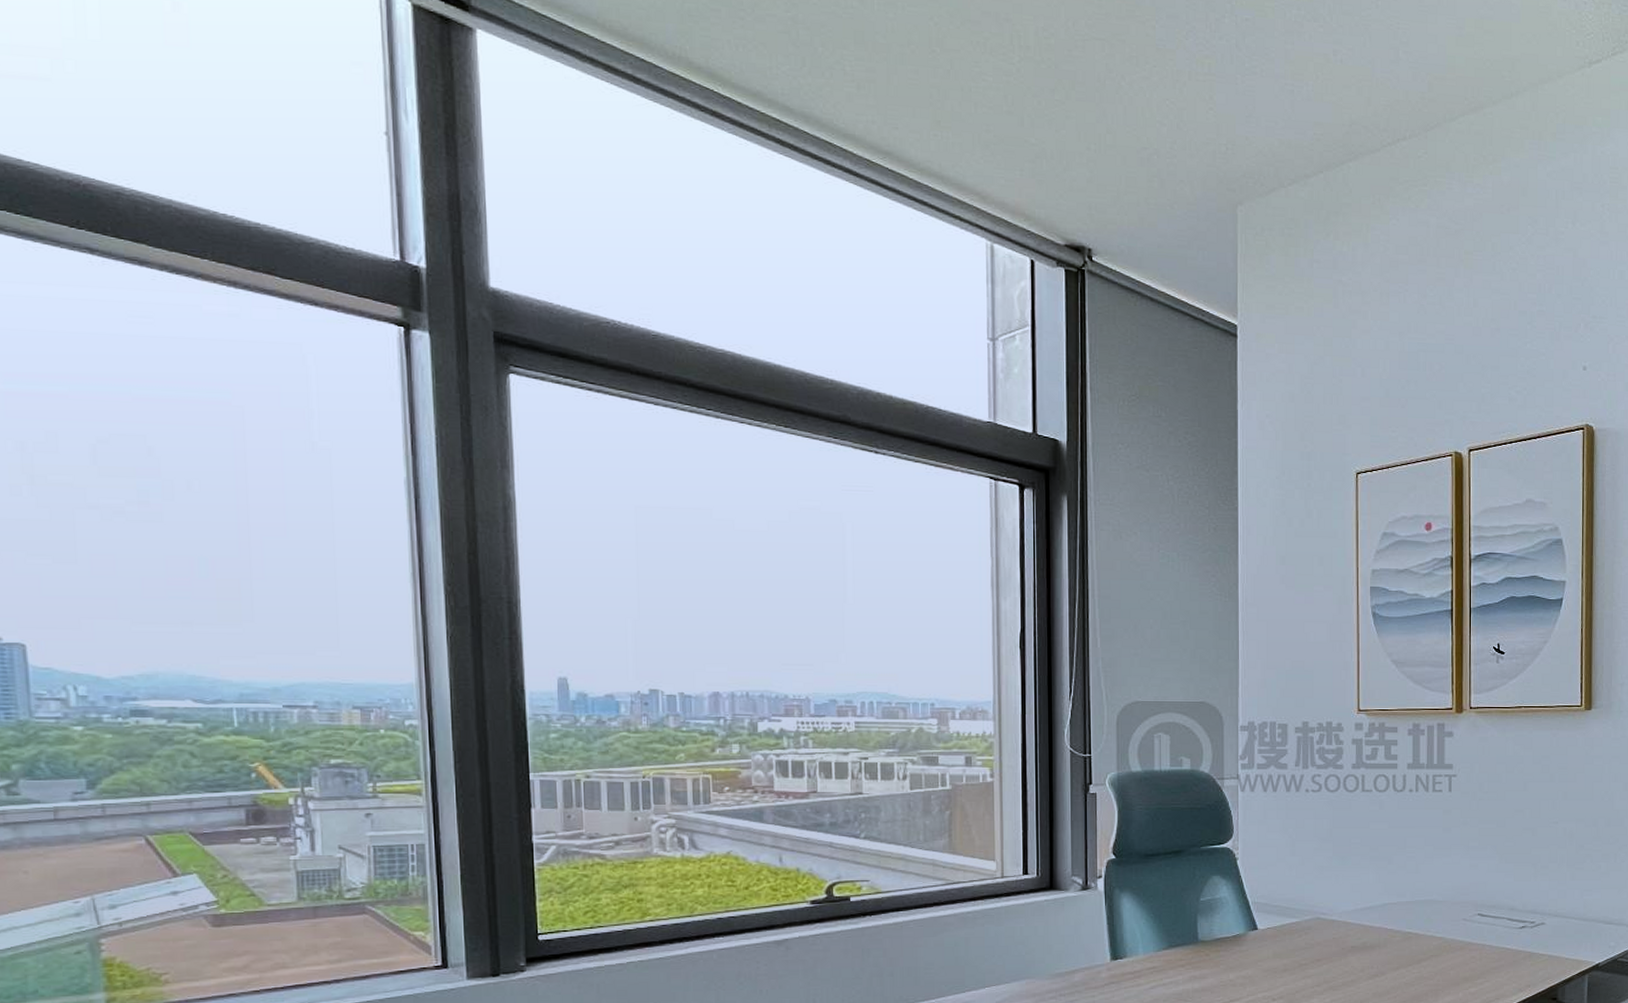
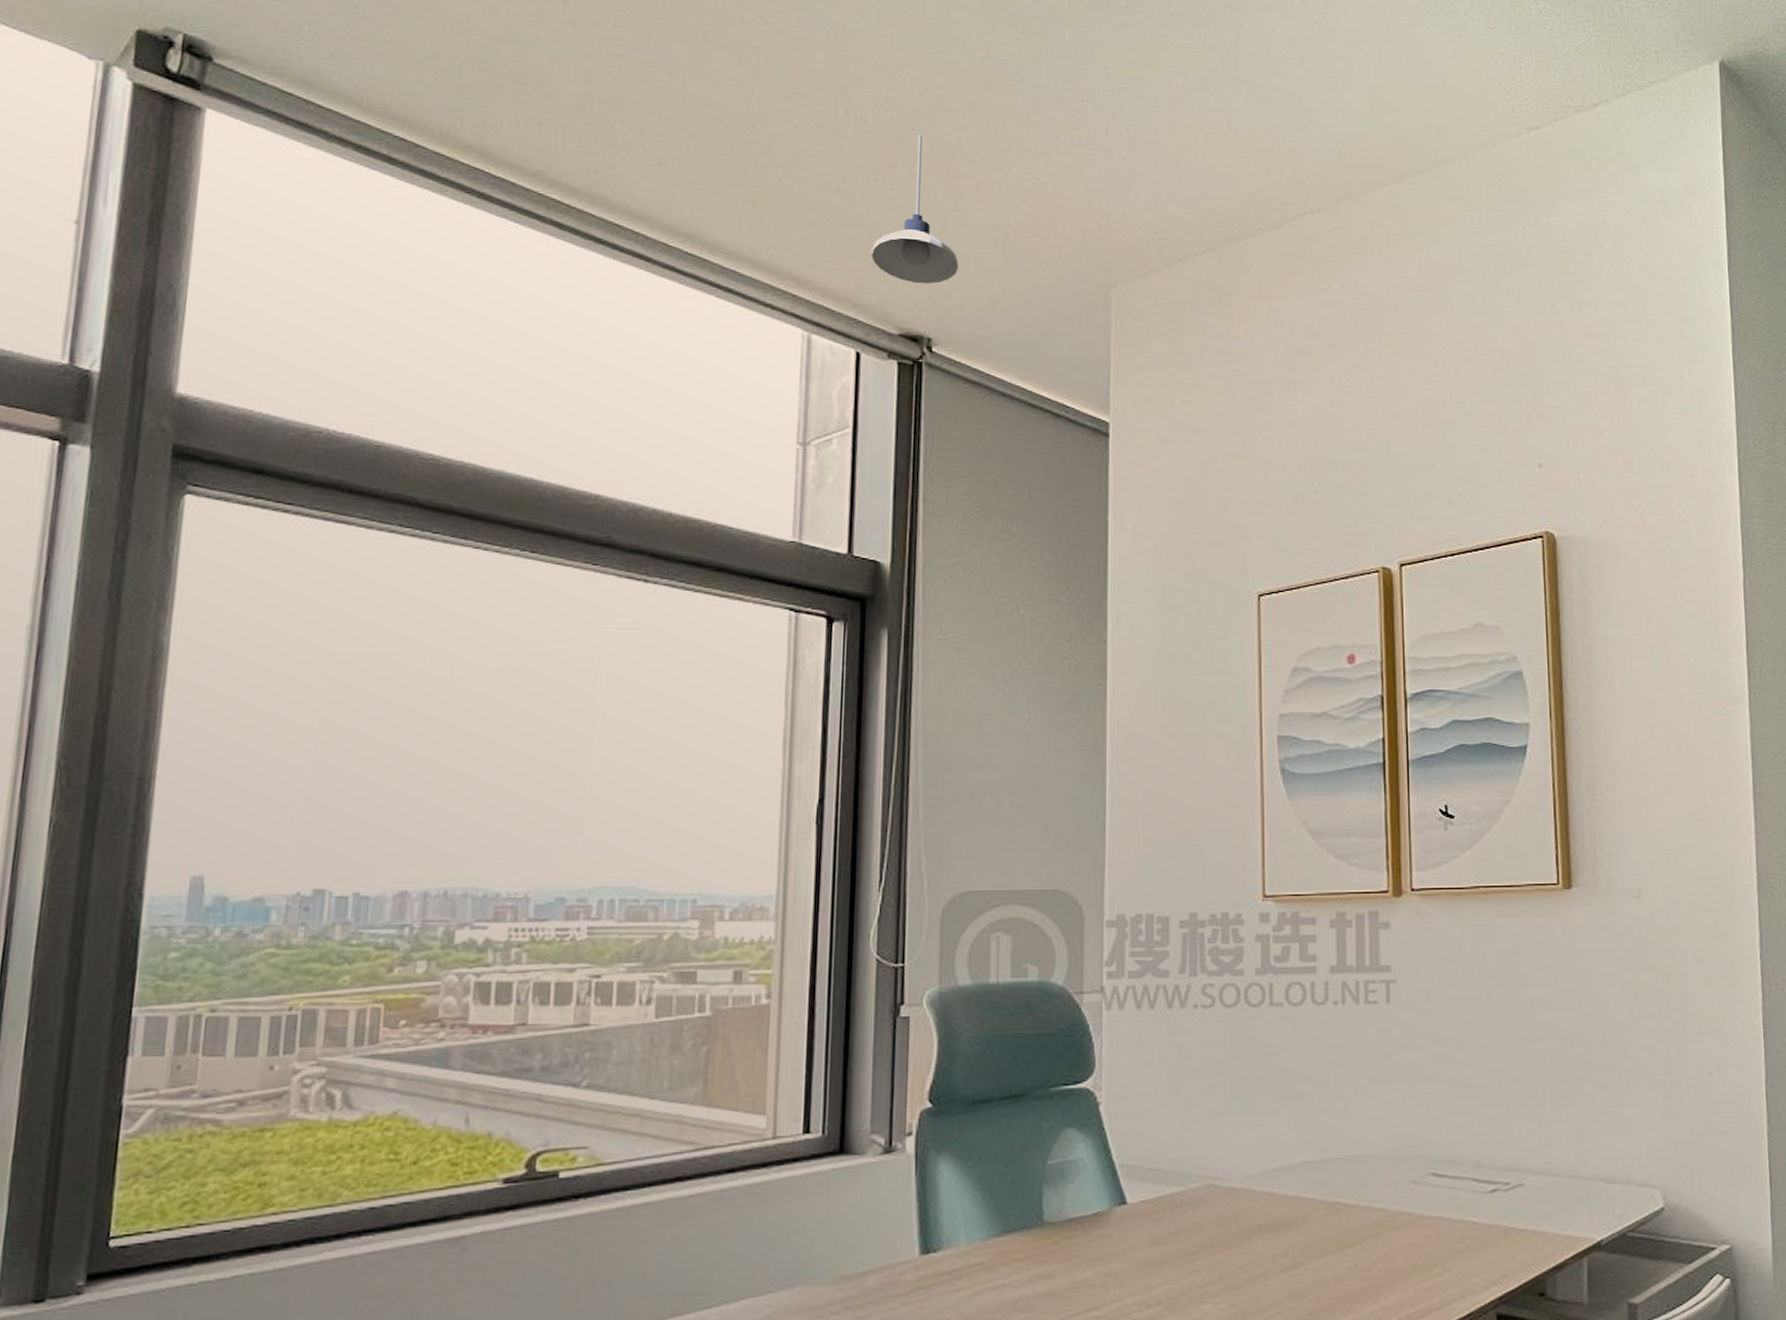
pendant light: none [1039,61,1112,201] -> present [871,135,959,285]

